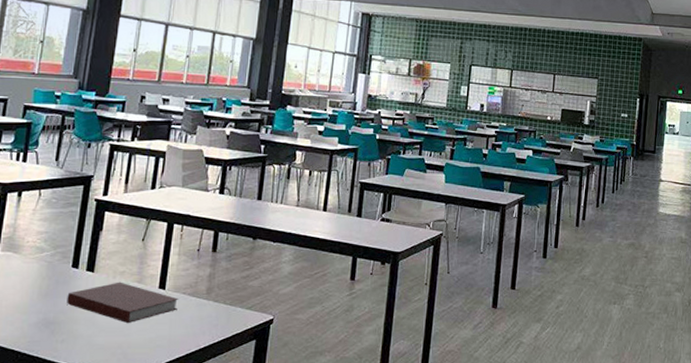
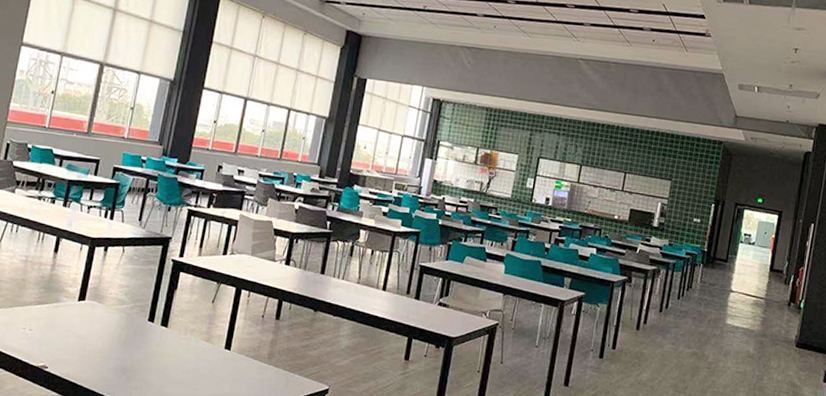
notebook: present [67,282,179,324] -> none [142,338,243,379]

